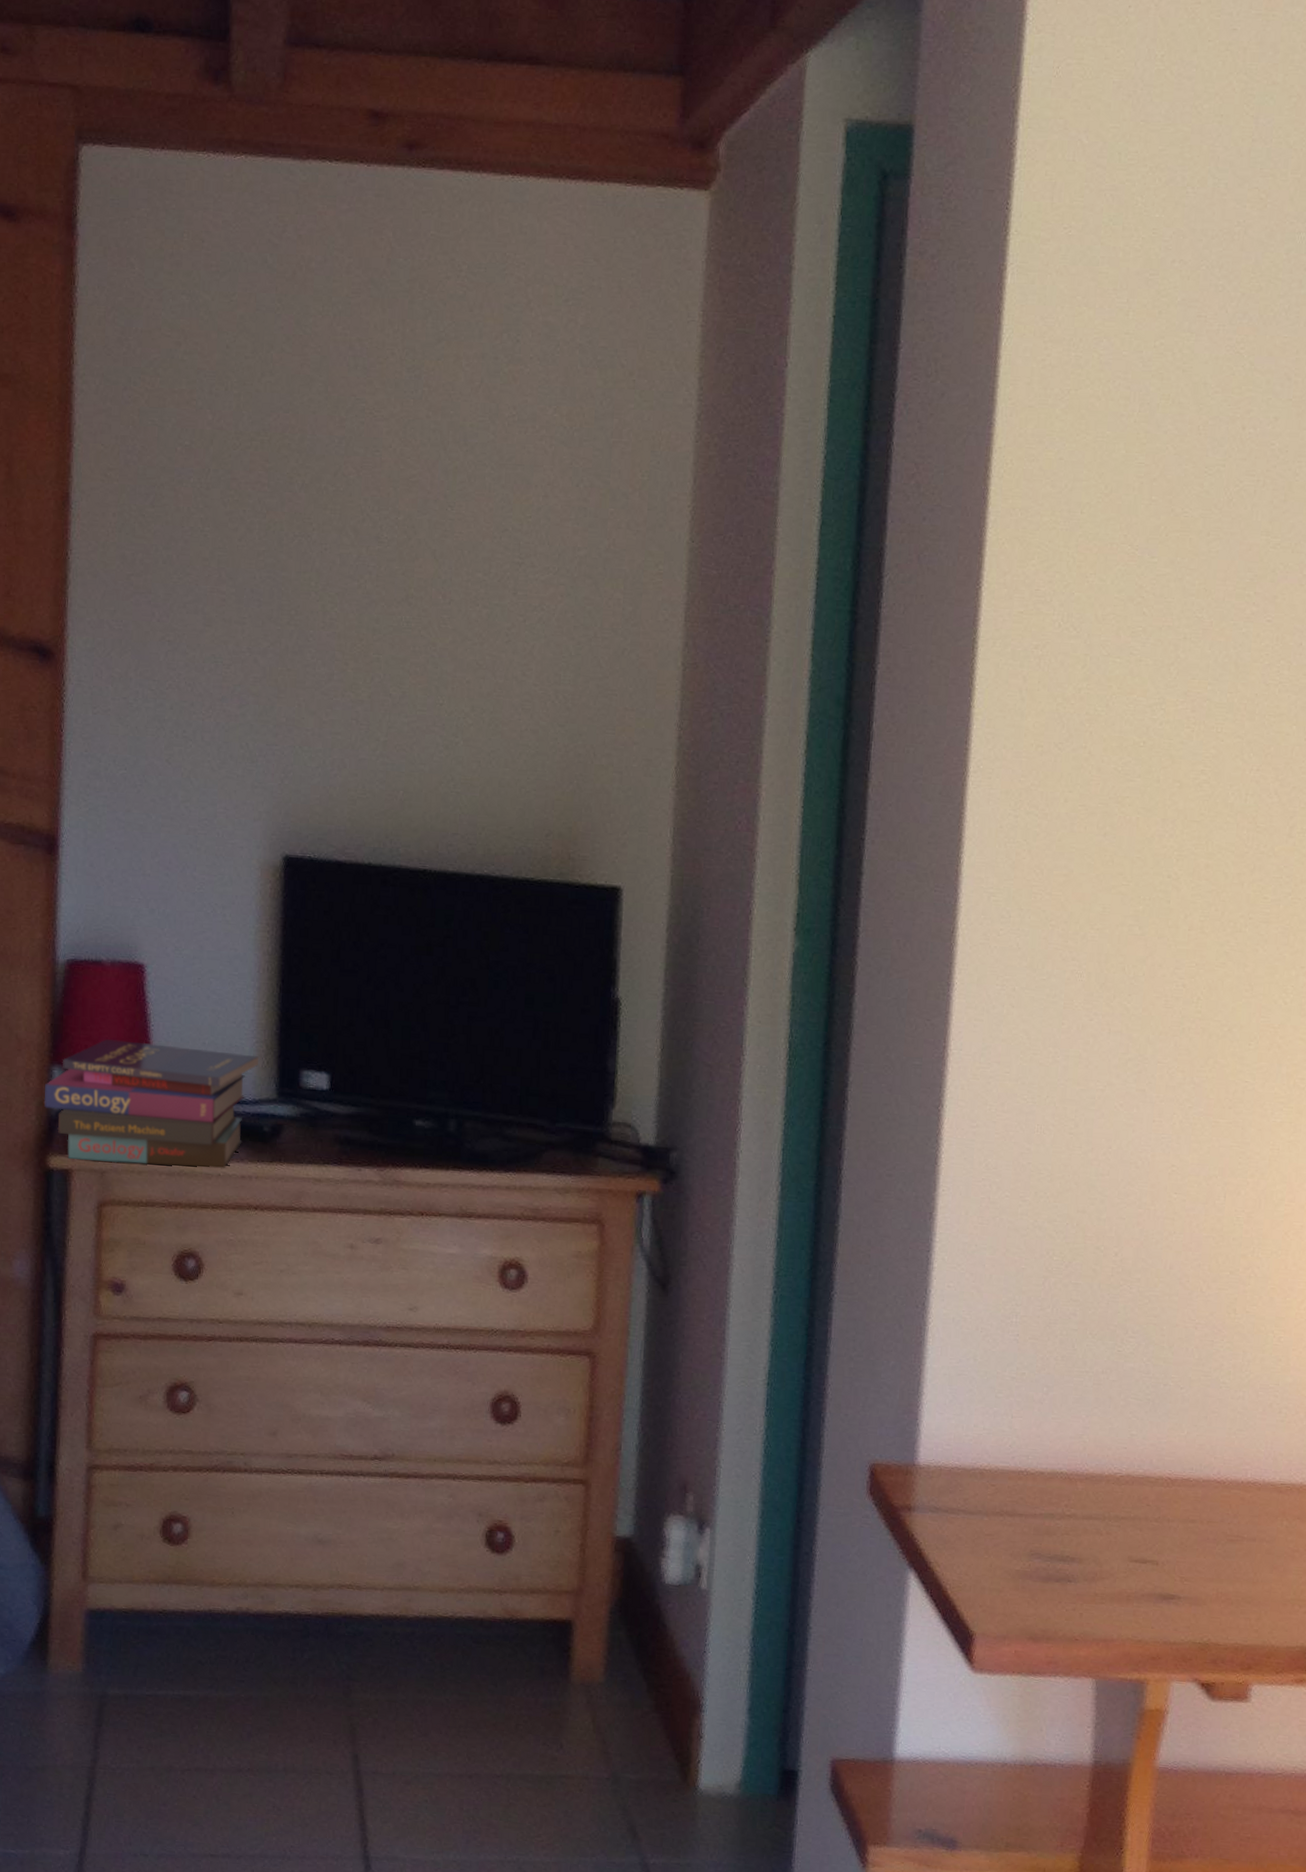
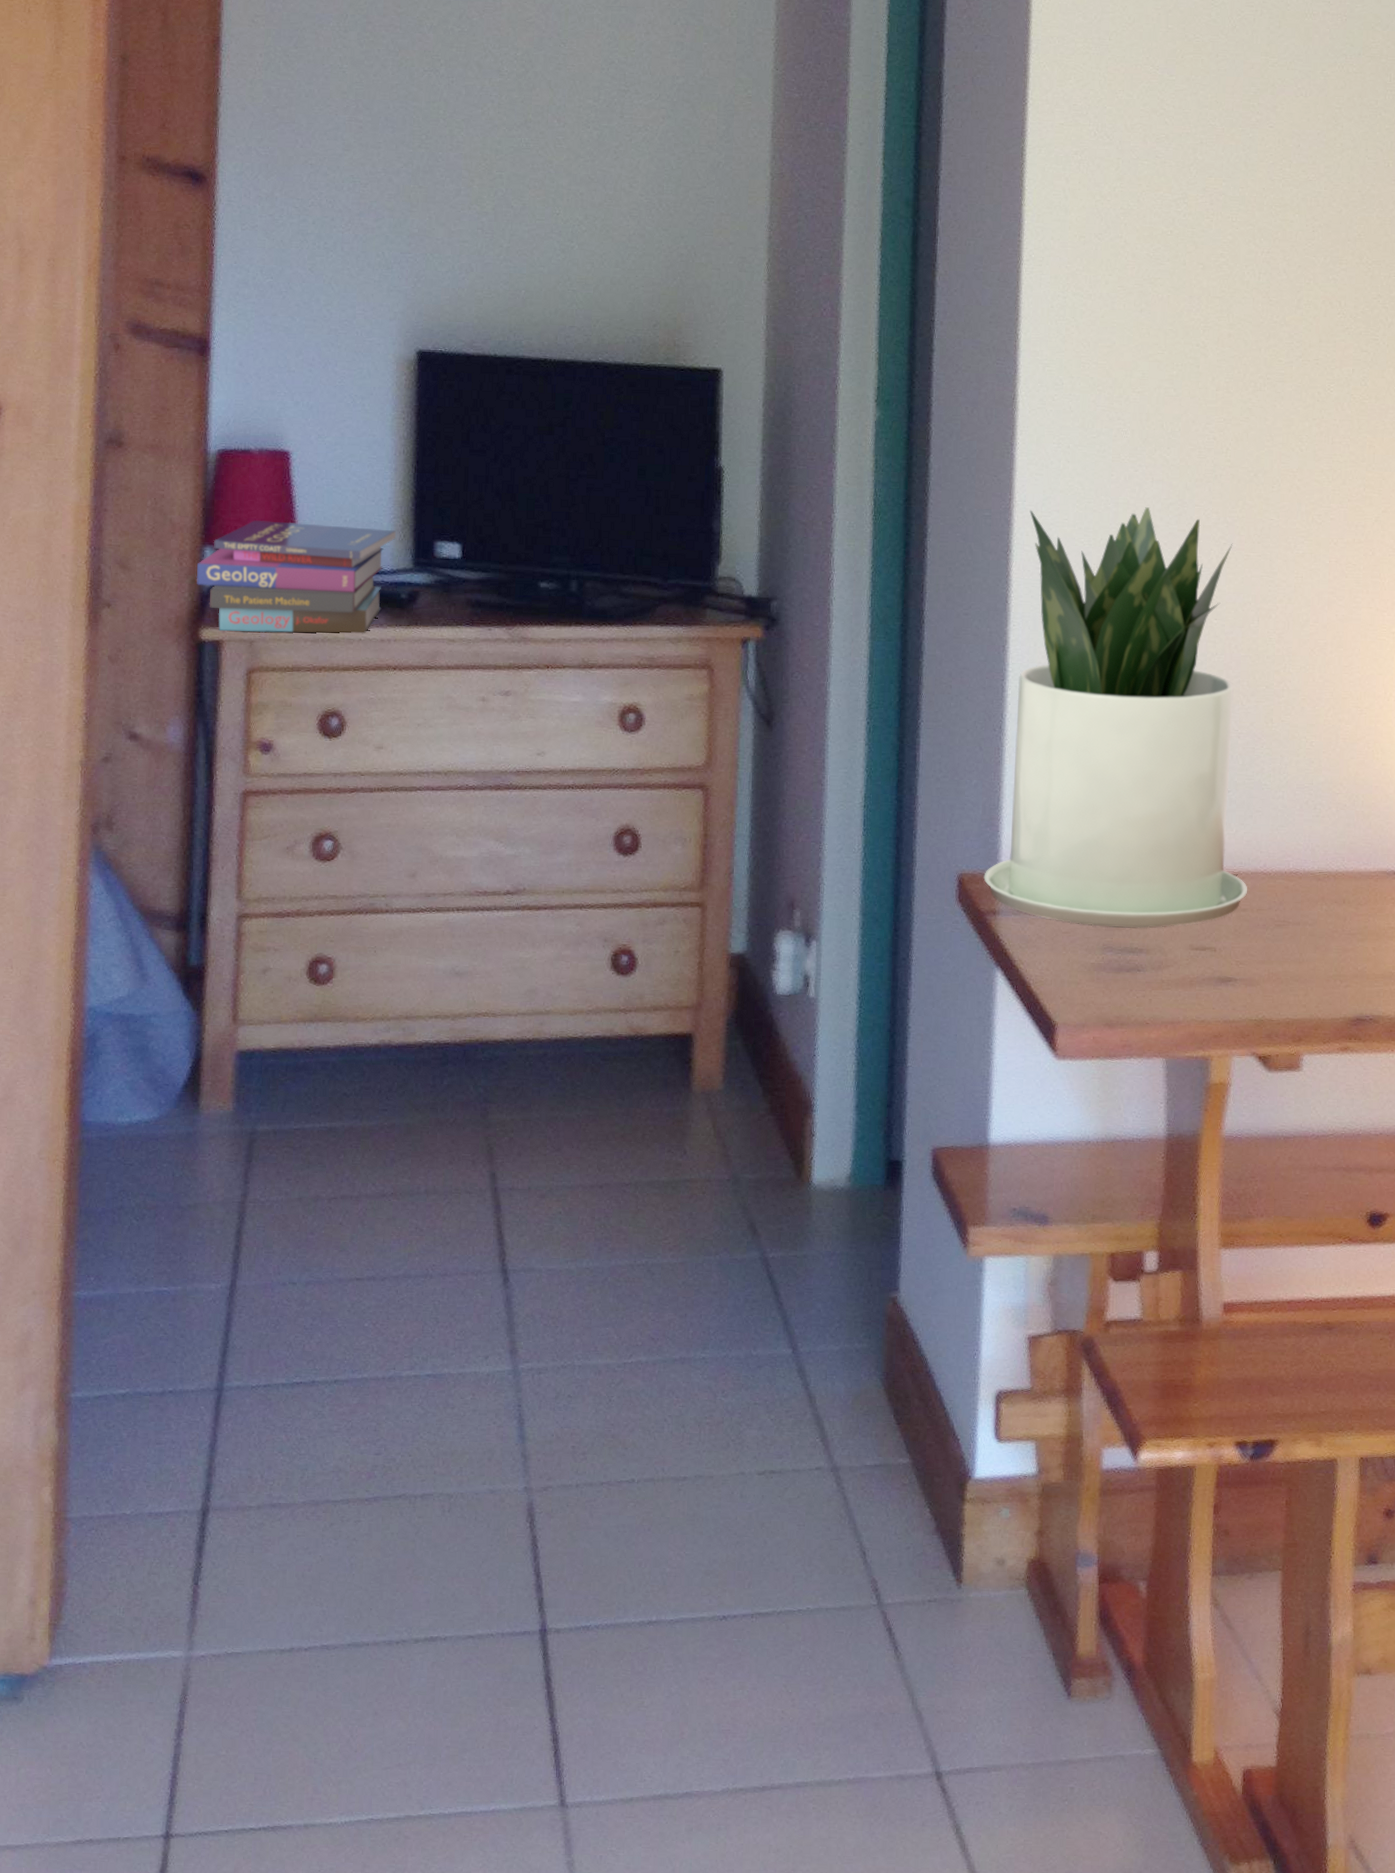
planter: none [898,1060,1200,1535] -> present [983,507,1248,928]

